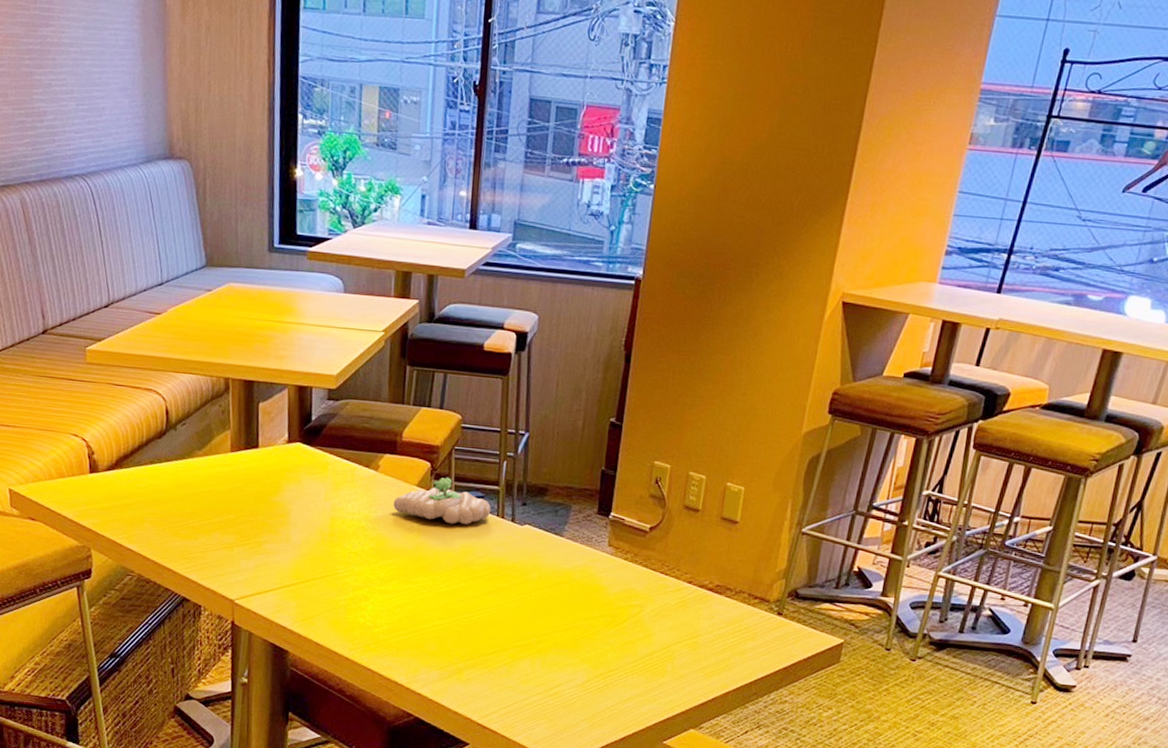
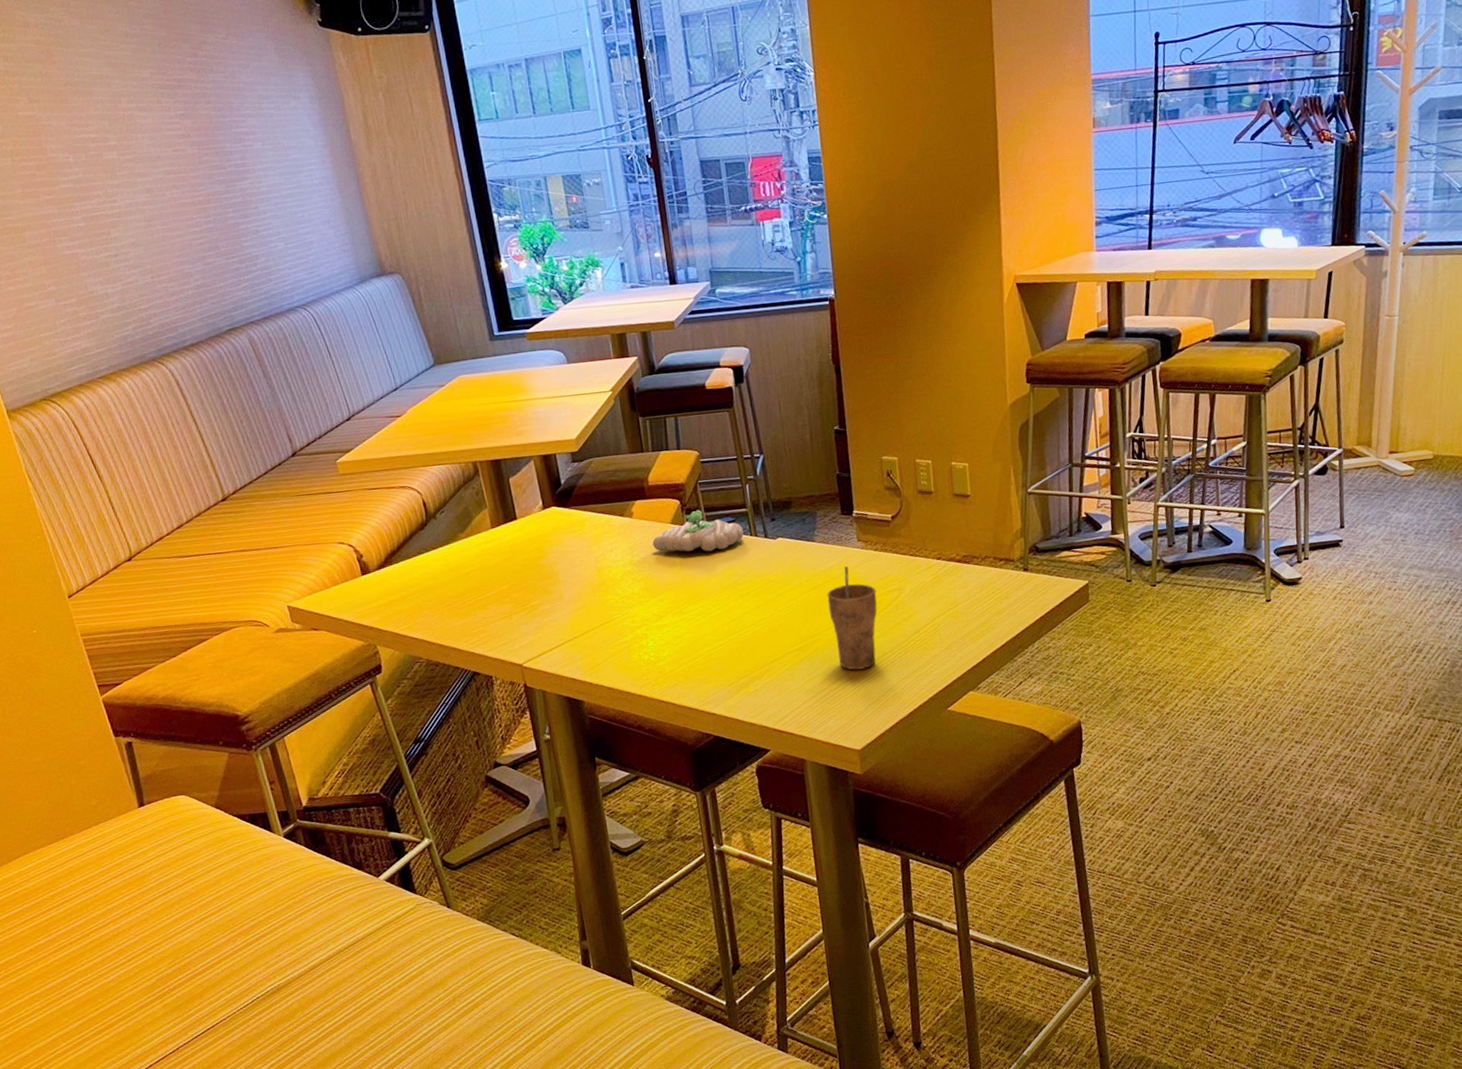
cup: none [560,569,616,682] -> present [827,566,877,671]

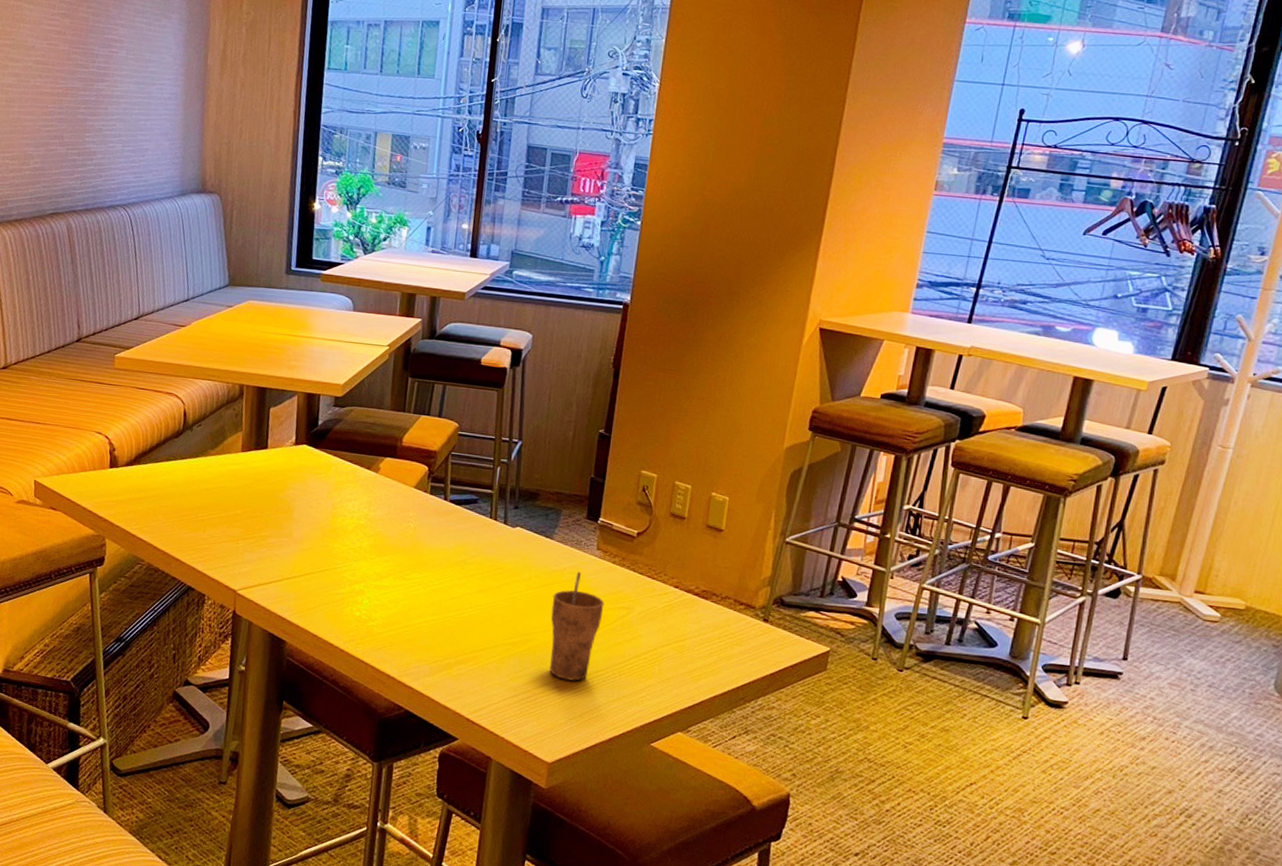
flower: present [652,509,744,552] -> none [391,480,485,525]

